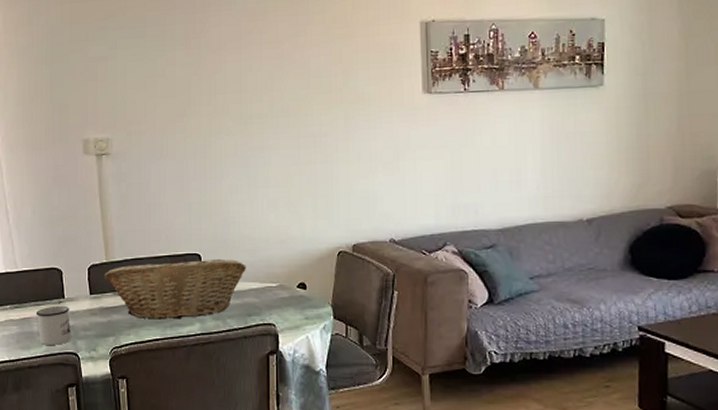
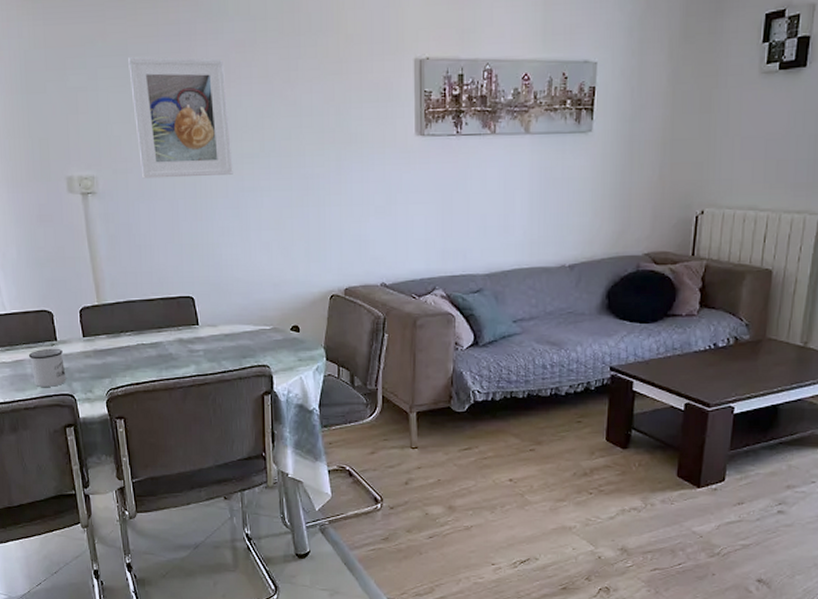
fruit basket: present [104,258,246,320] -> none [96,300,240,362]
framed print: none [146,26,242,140] -> present [128,57,233,179]

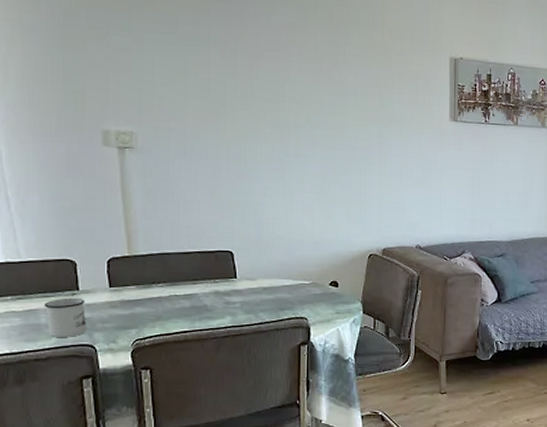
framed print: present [128,57,233,179] -> none [177,26,279,141]

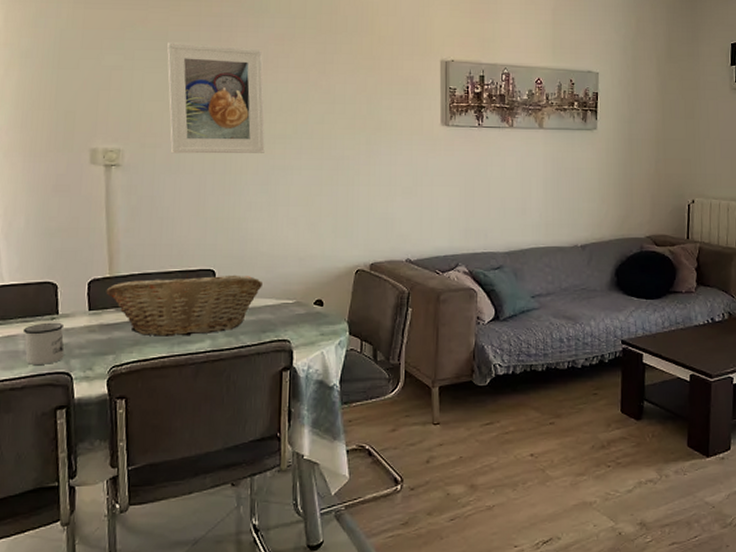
fruit basket: none [125,254,280,313] -> present [106,273,262,337]
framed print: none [177,26,279,141] -> present [167,42,265,154]

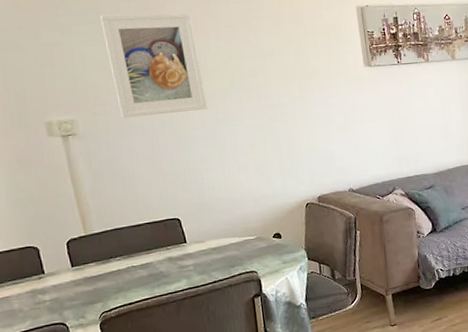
mug: present [23,322,64,365] -> none [14,280,57,320]
fruit basket: present [106,273,262,337] -> none [84,220,225,283]

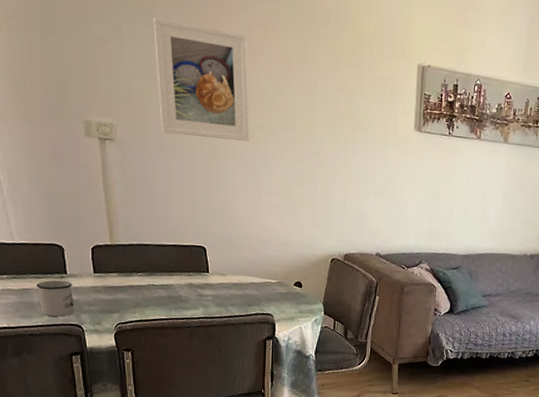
mug: none [14,280,57,320] -> present [36,280,75,317]

